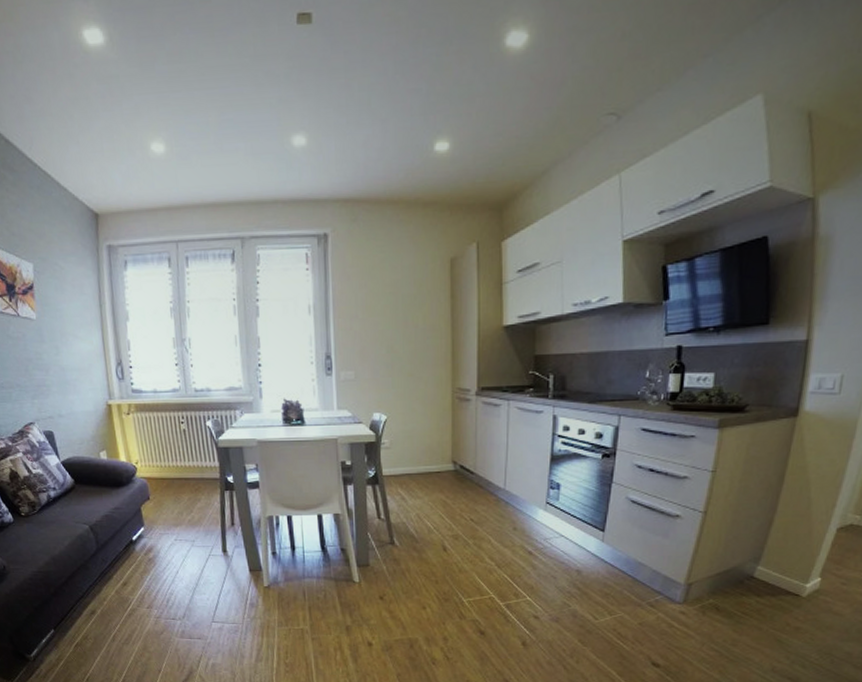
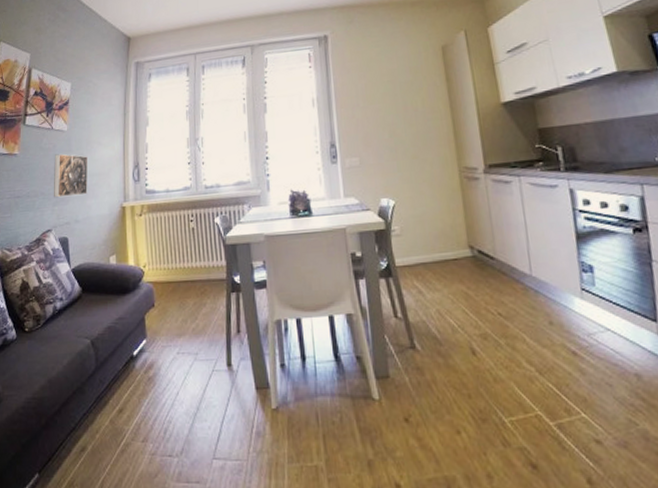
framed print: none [25,344,68,391] -> present [54,153,88,198]

